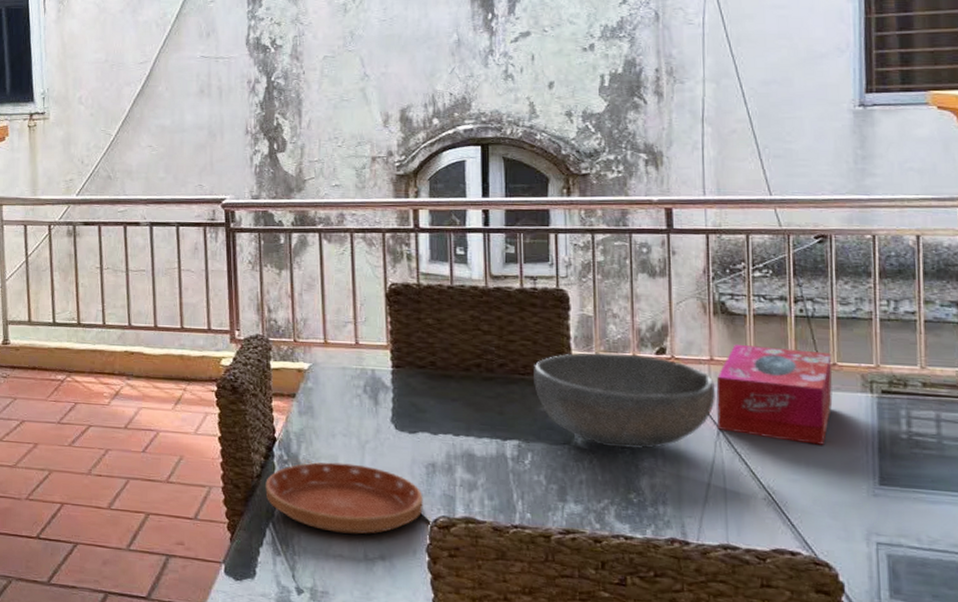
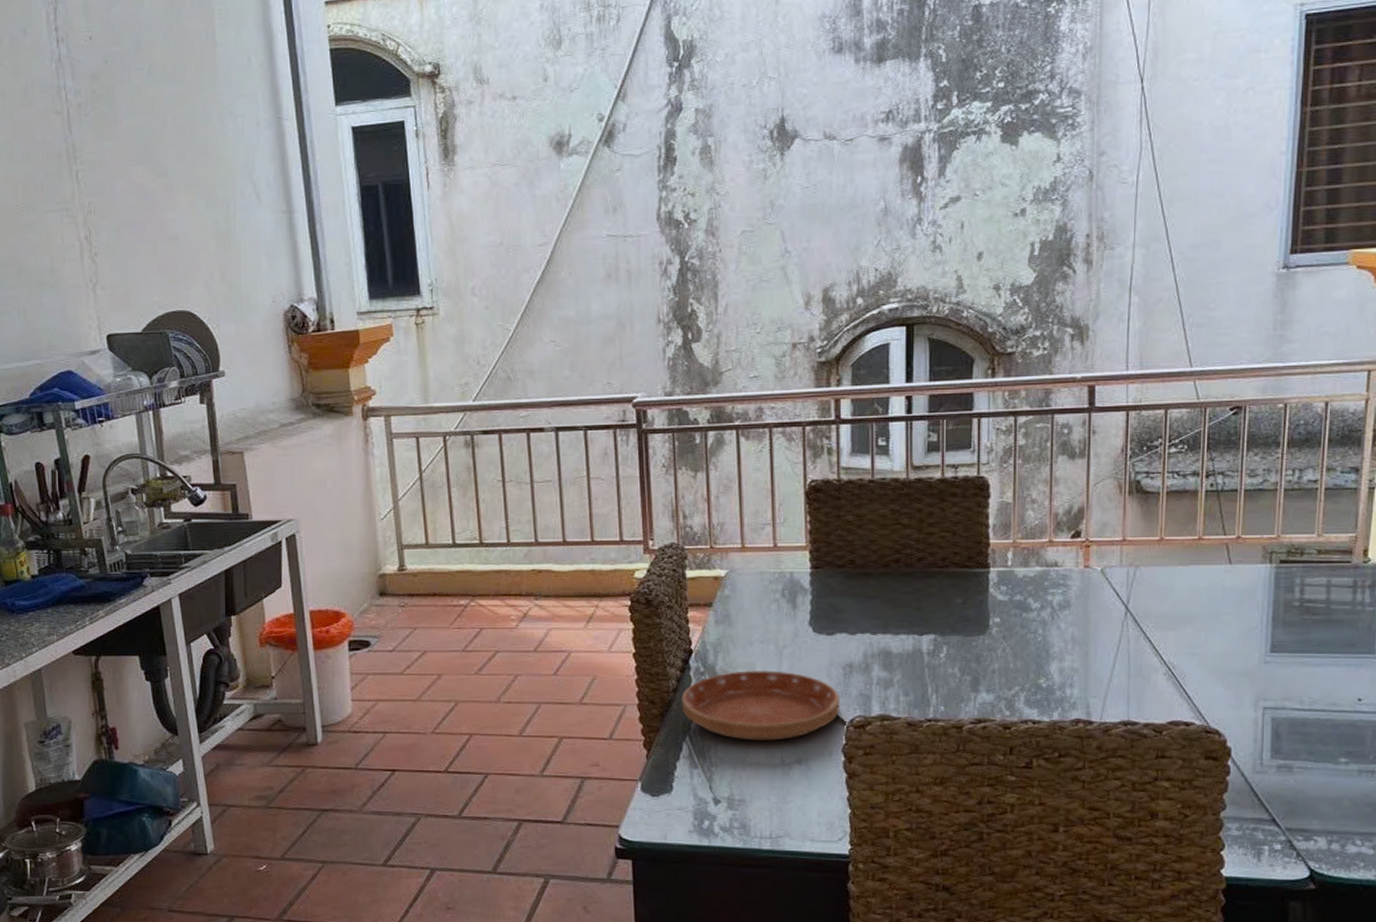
bowl: present [534,352,717,450] -> none [952,539,1127,635]
tissue box: present [716,344,833,445] -> none [1126,522,1237,618]

